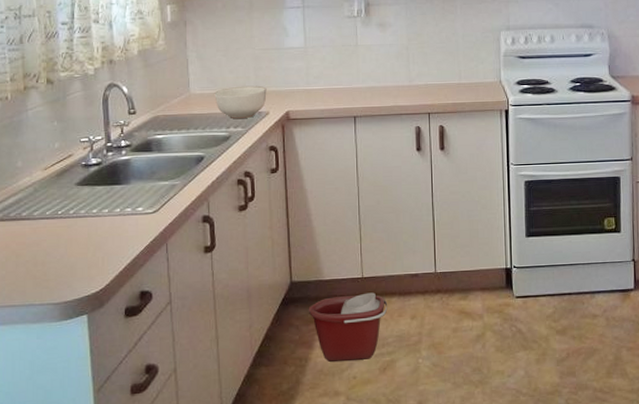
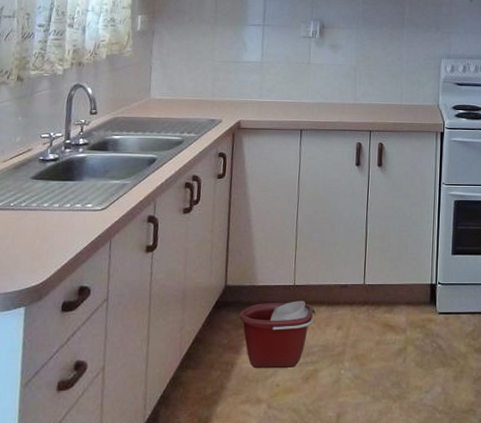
bowl: present [214,85,267,120] -> none [172,94,222,126]

